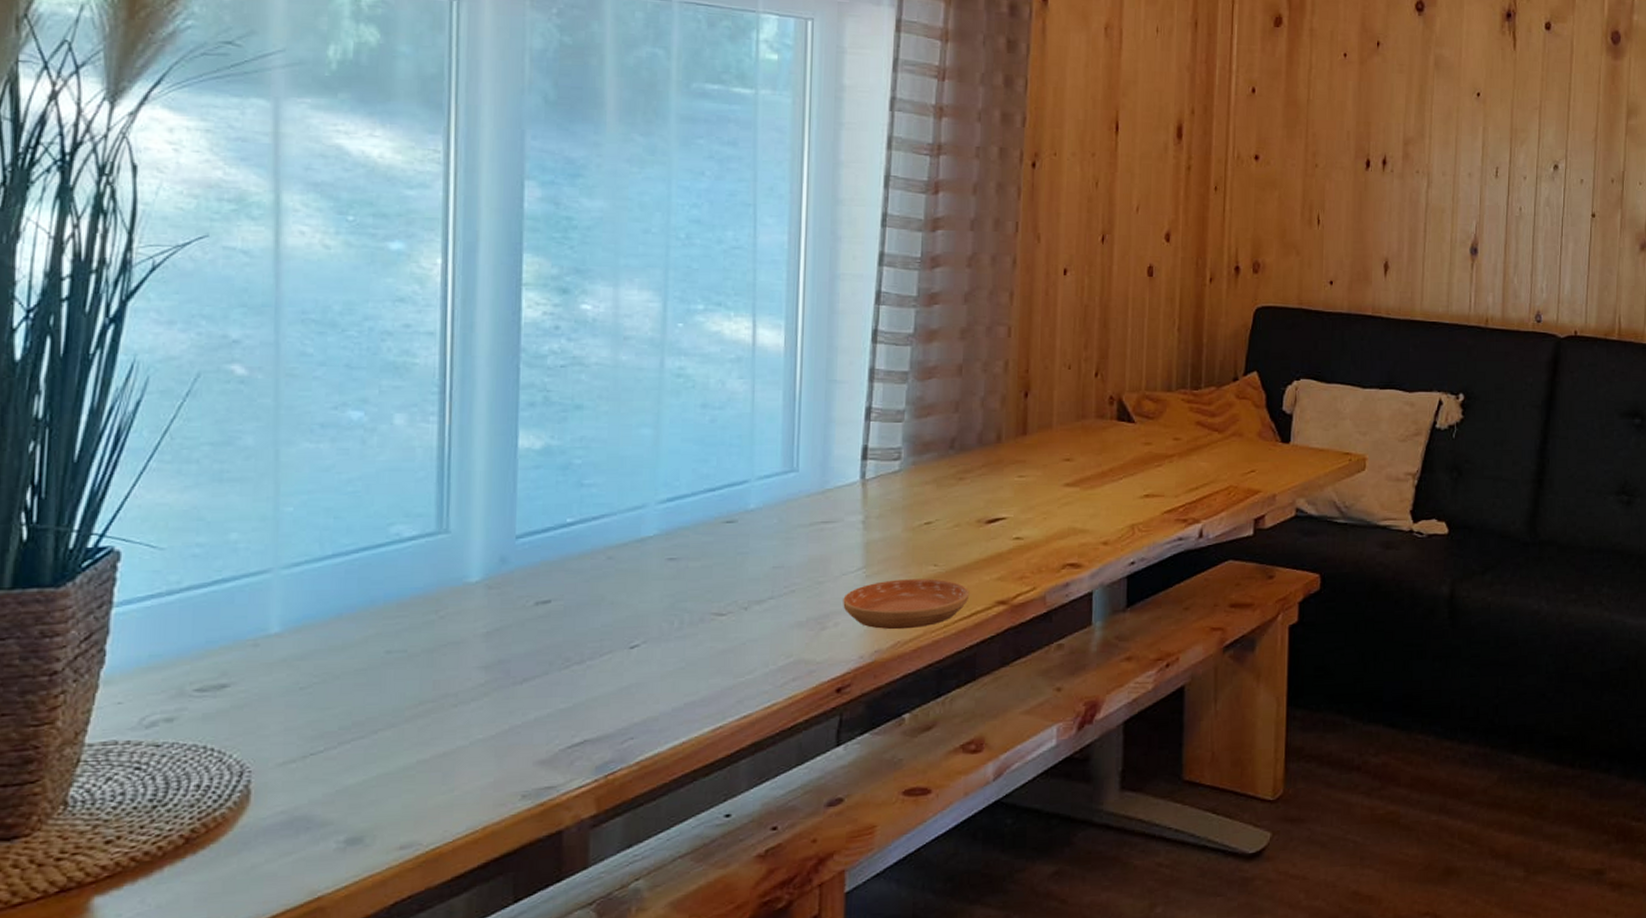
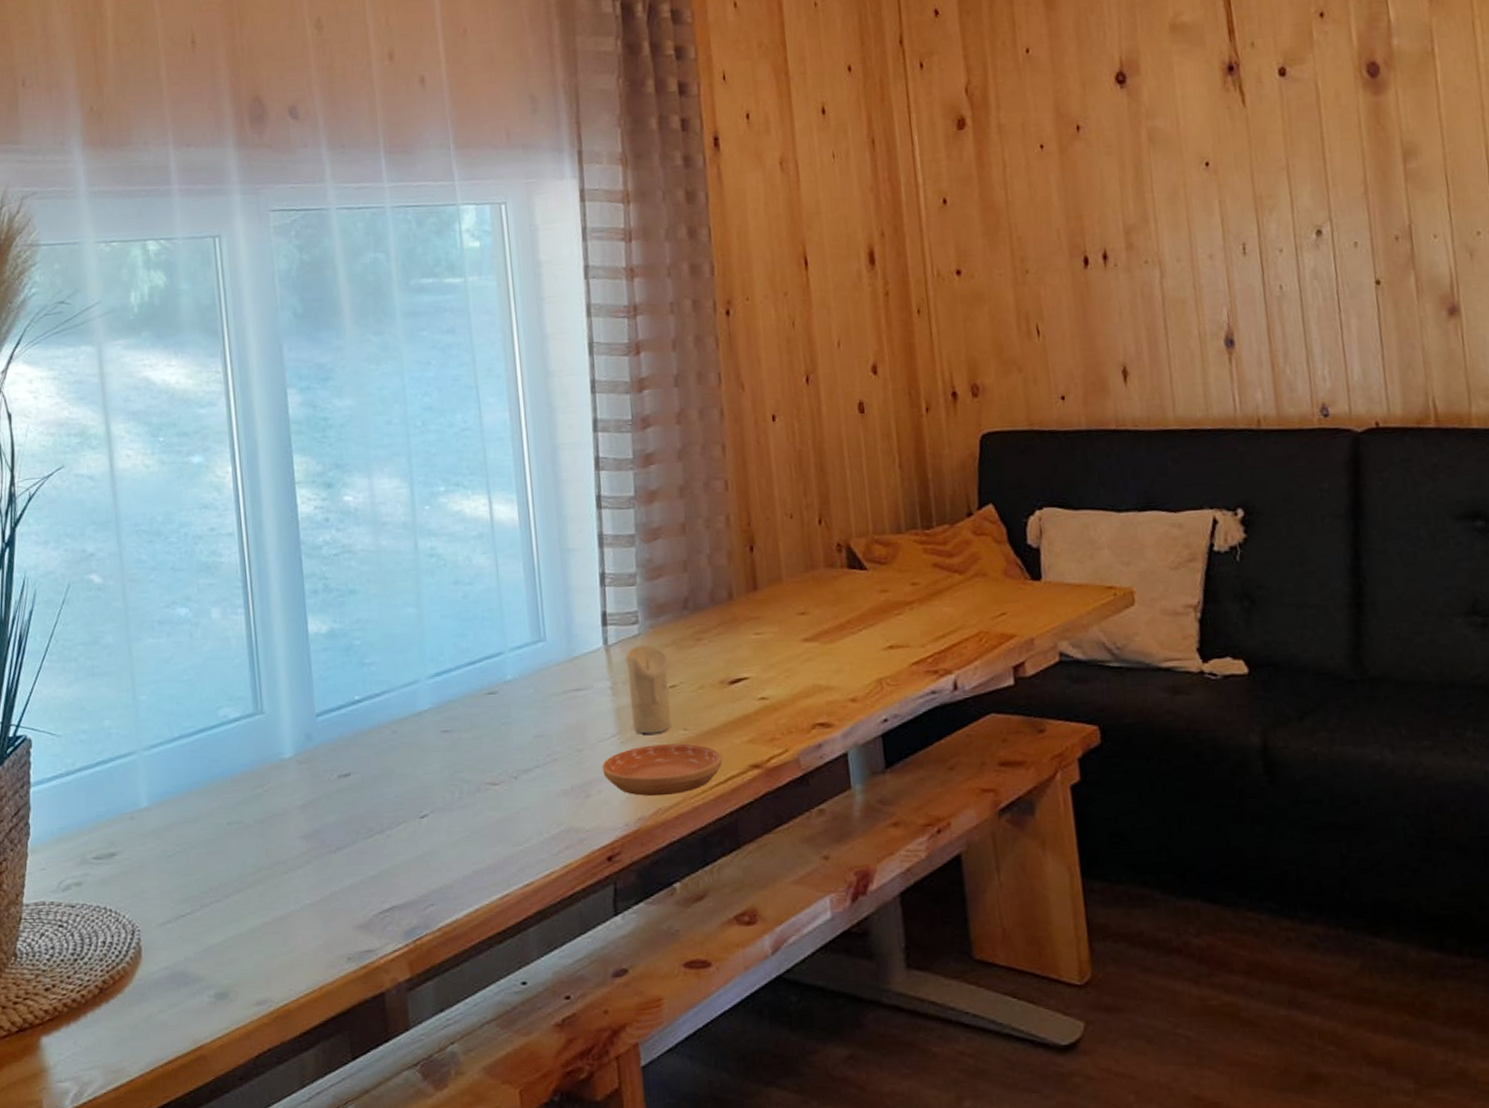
candle: none [880,481,926,569] -> present [625,644,672,734]

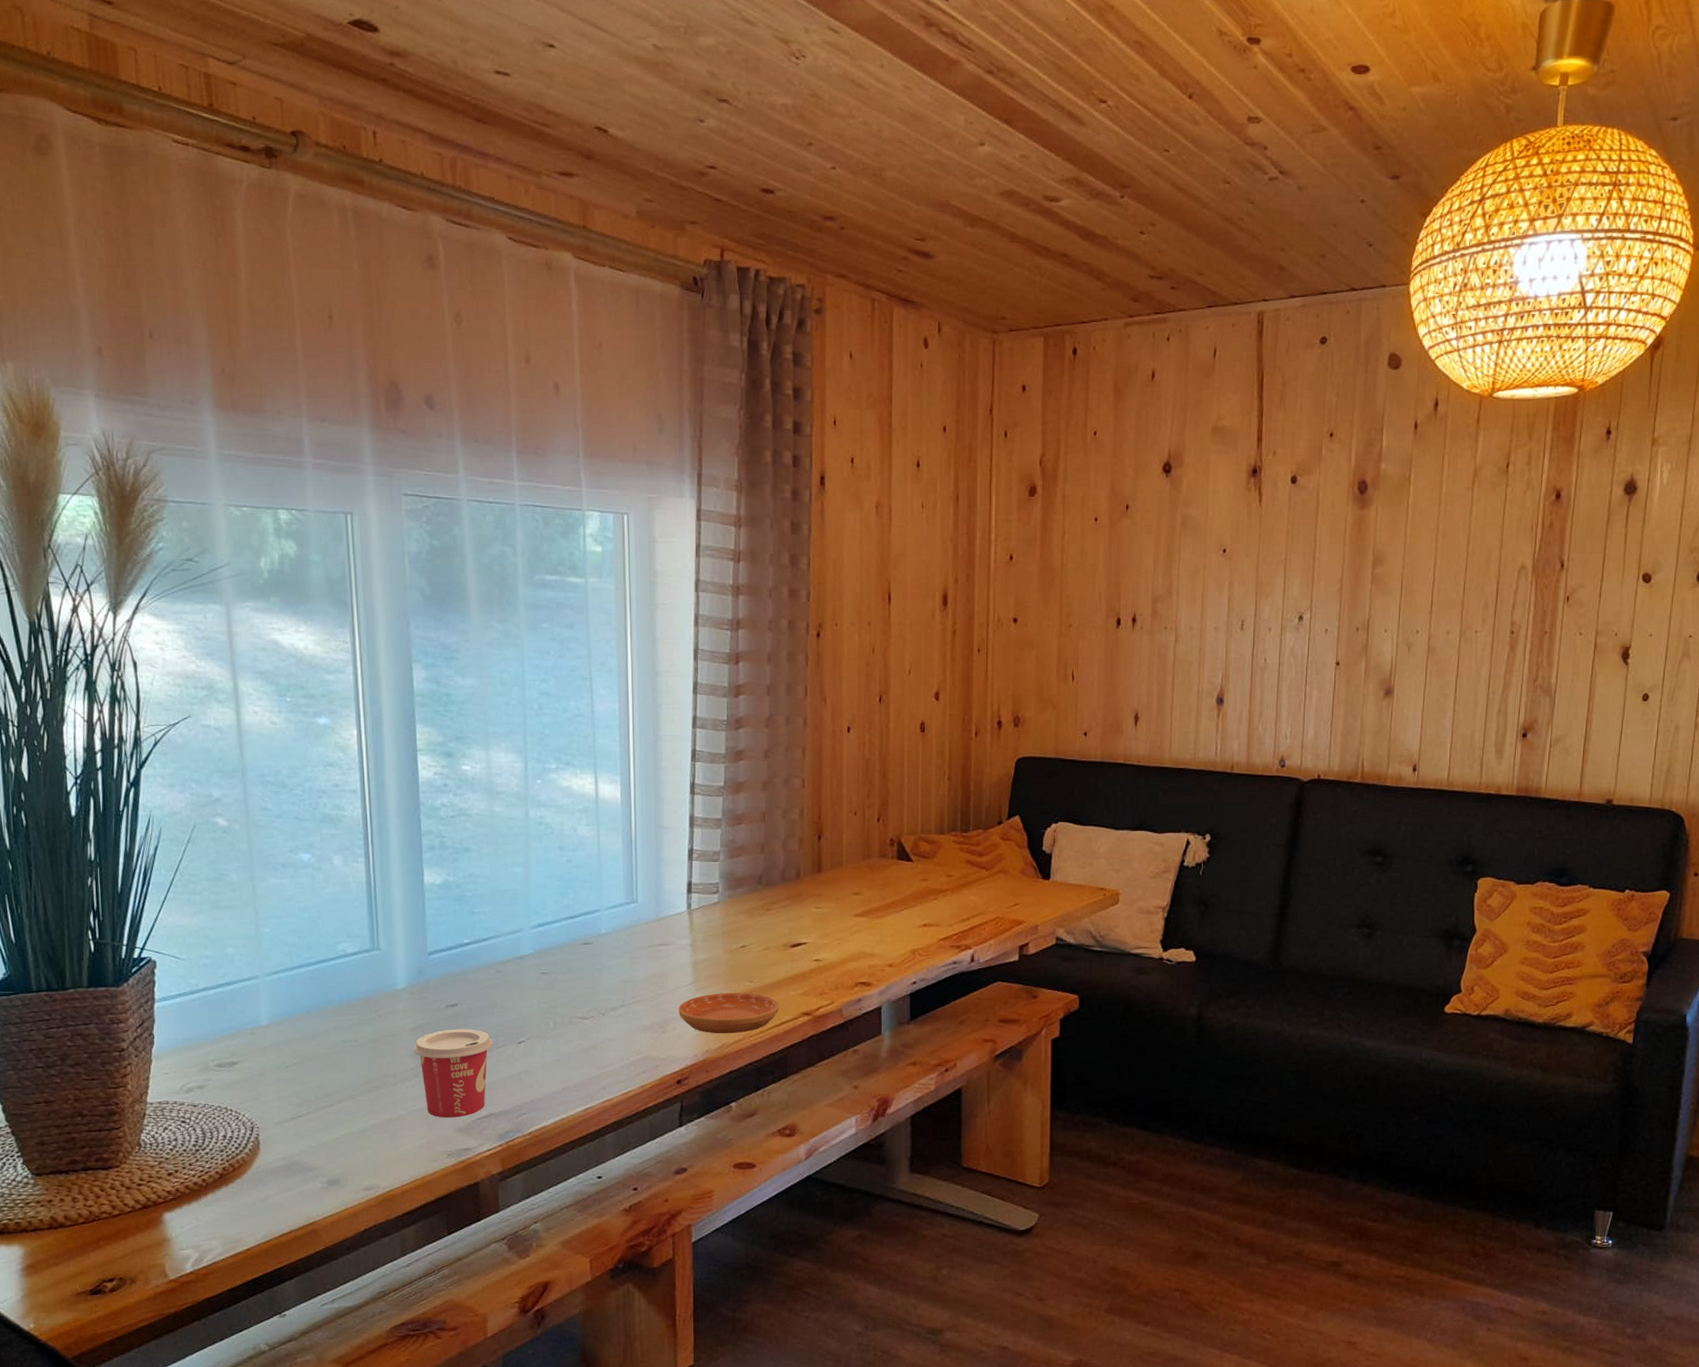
cup: none [304,802,393,913] -> present [413,1029,493,1118]
candle: present [625,644,672,734] -> none [705,911,741,984]

